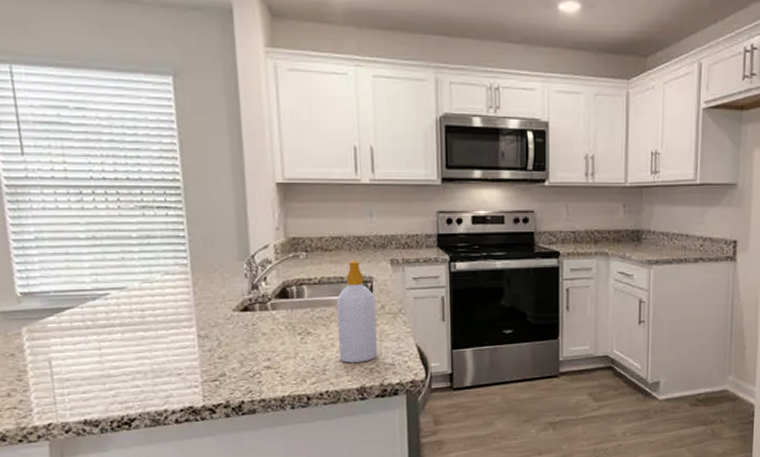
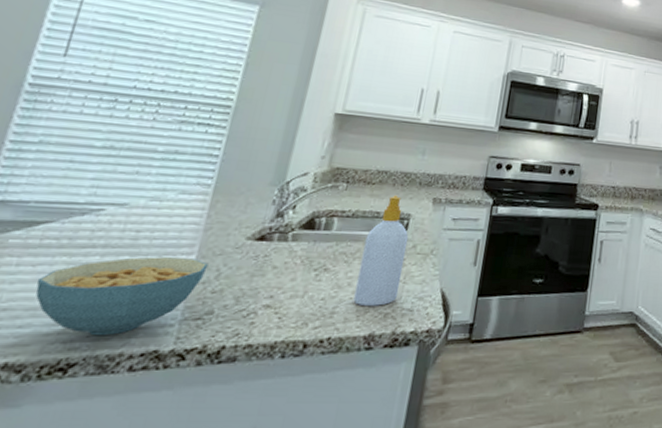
cereal bowl: none [81,331,209,397] -> present [35,256,208,336]

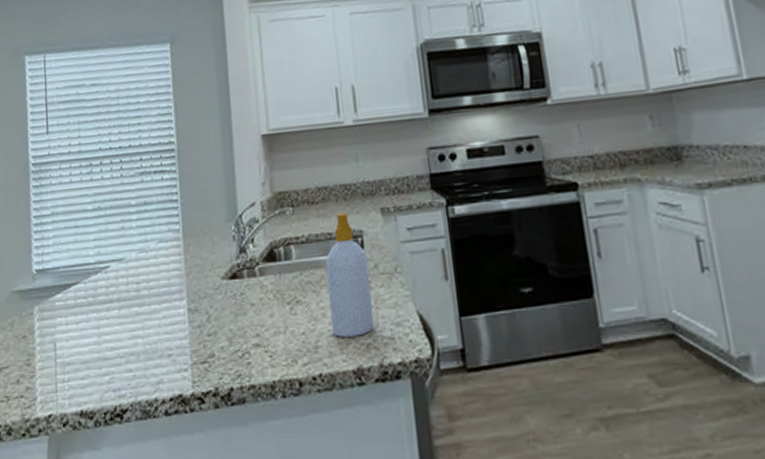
cereal bowl: present [35,256,208,336] -> none [82,304,198,384]

